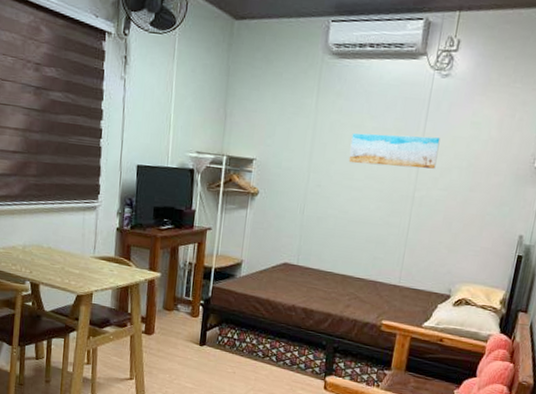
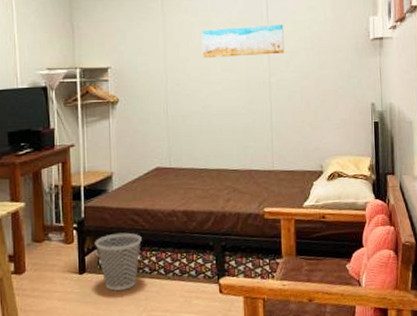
wastebasket: none [217,316,260,369] -> present [94,232,142,292]

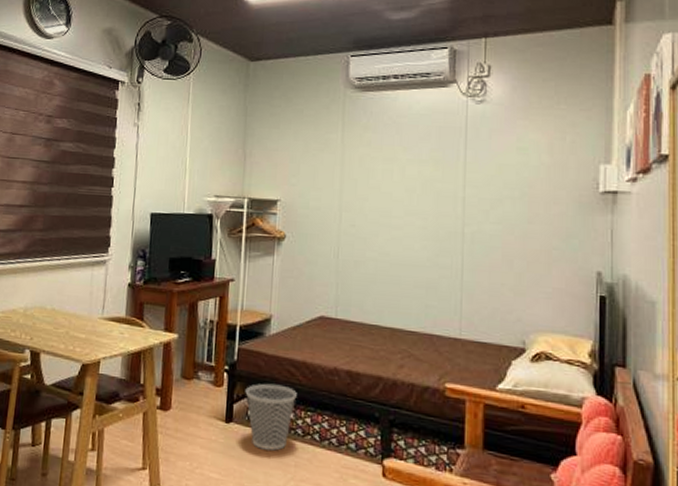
wall art: present [202,24,284,59] -> none [384,166,485,201]

